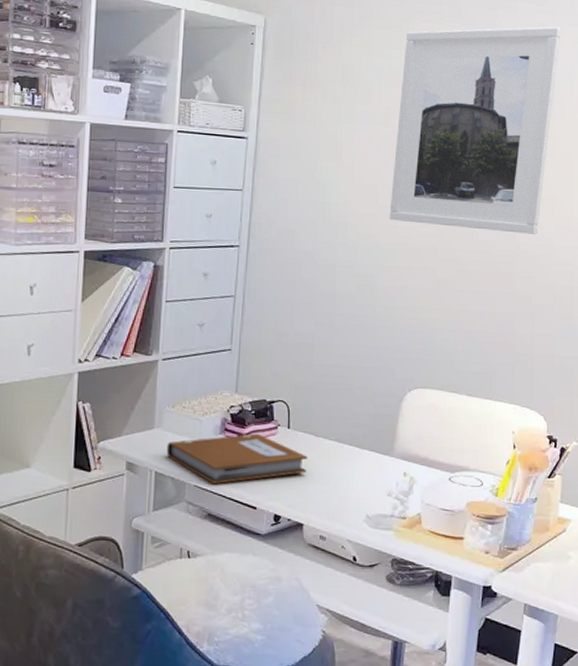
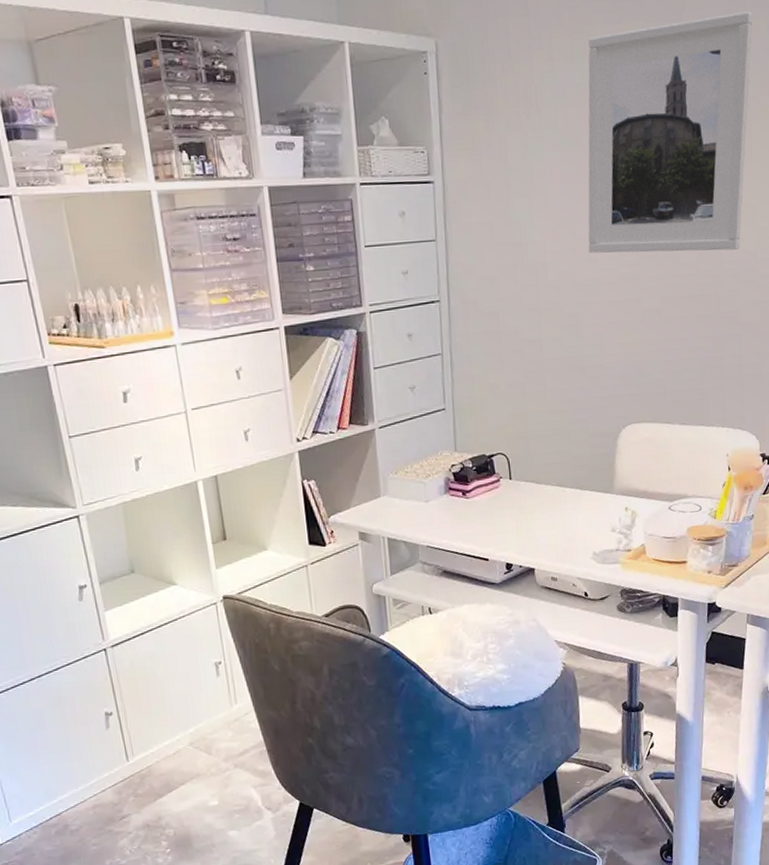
notebook: present [166,433,308,484] -> none [395,488,533,542]

